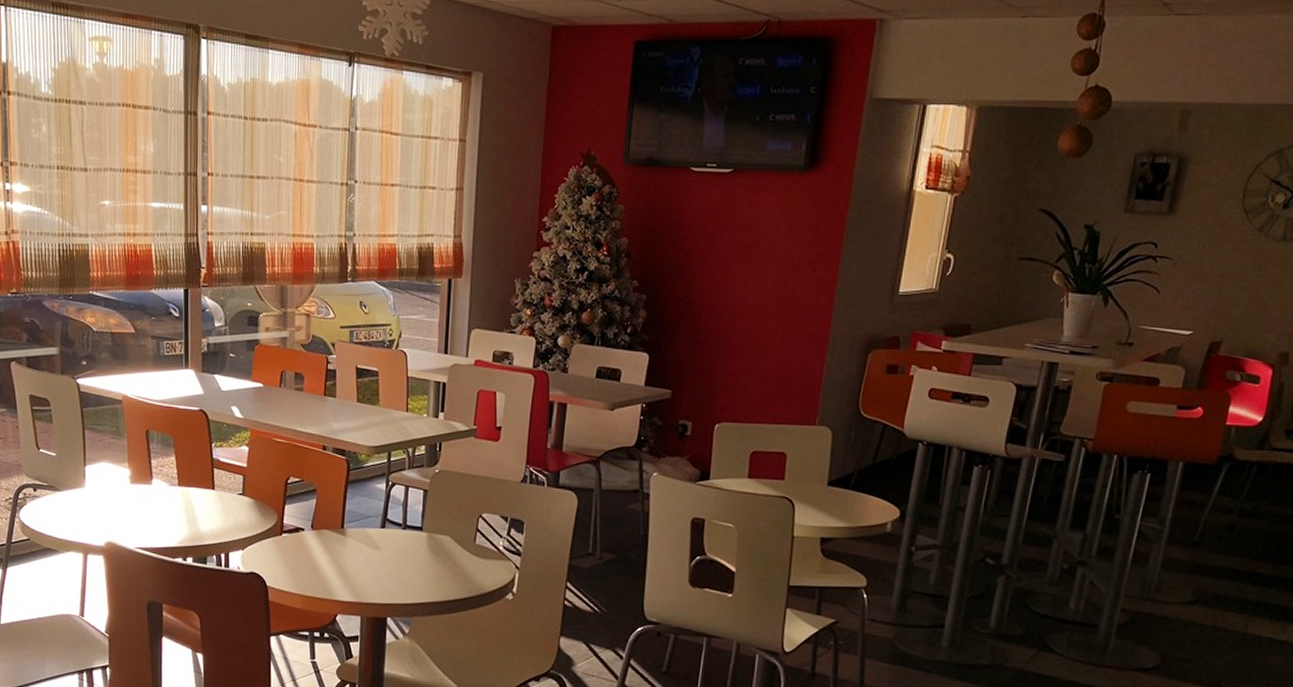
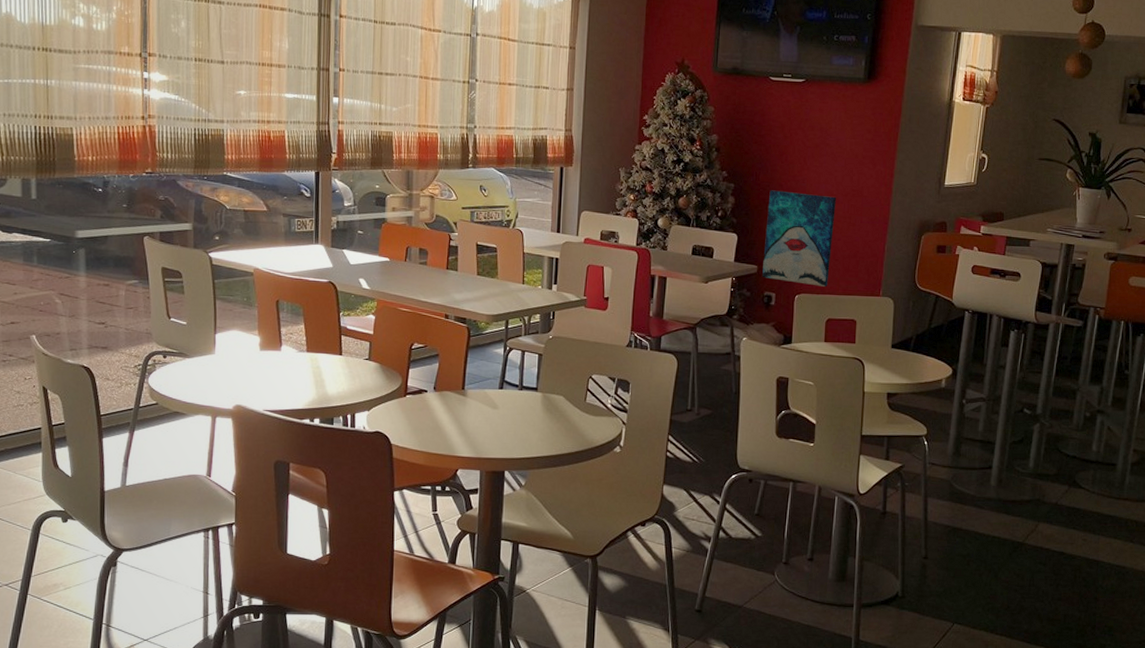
wall art: none [676,301,768,414] -> present [761,190,837,287]

